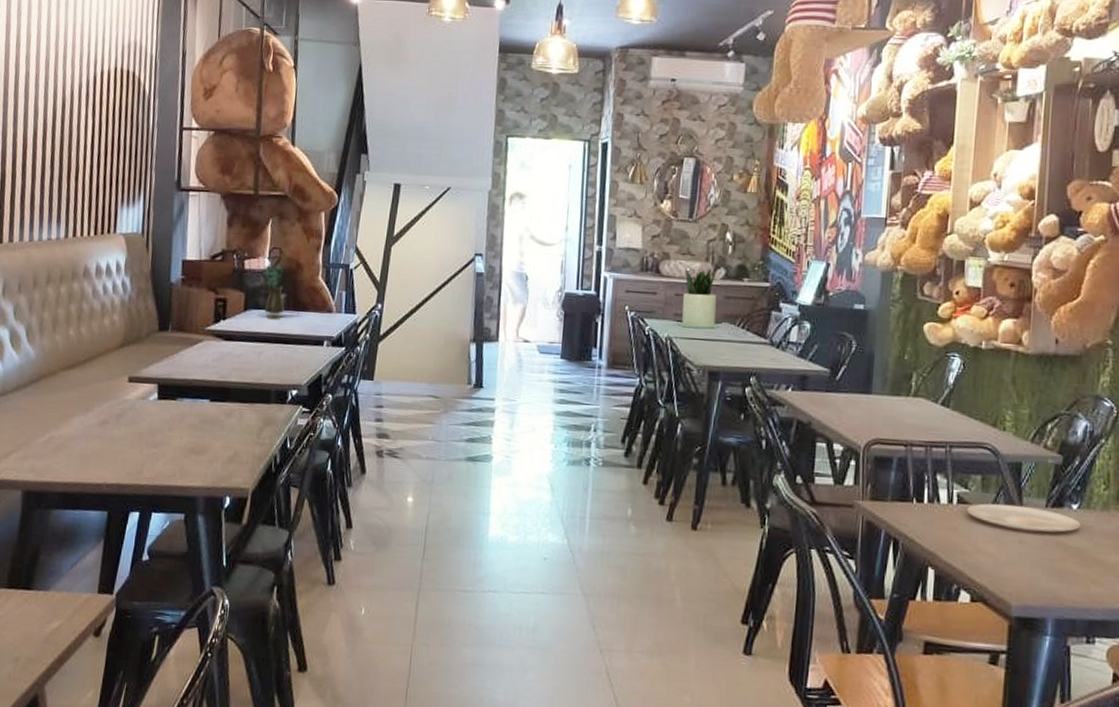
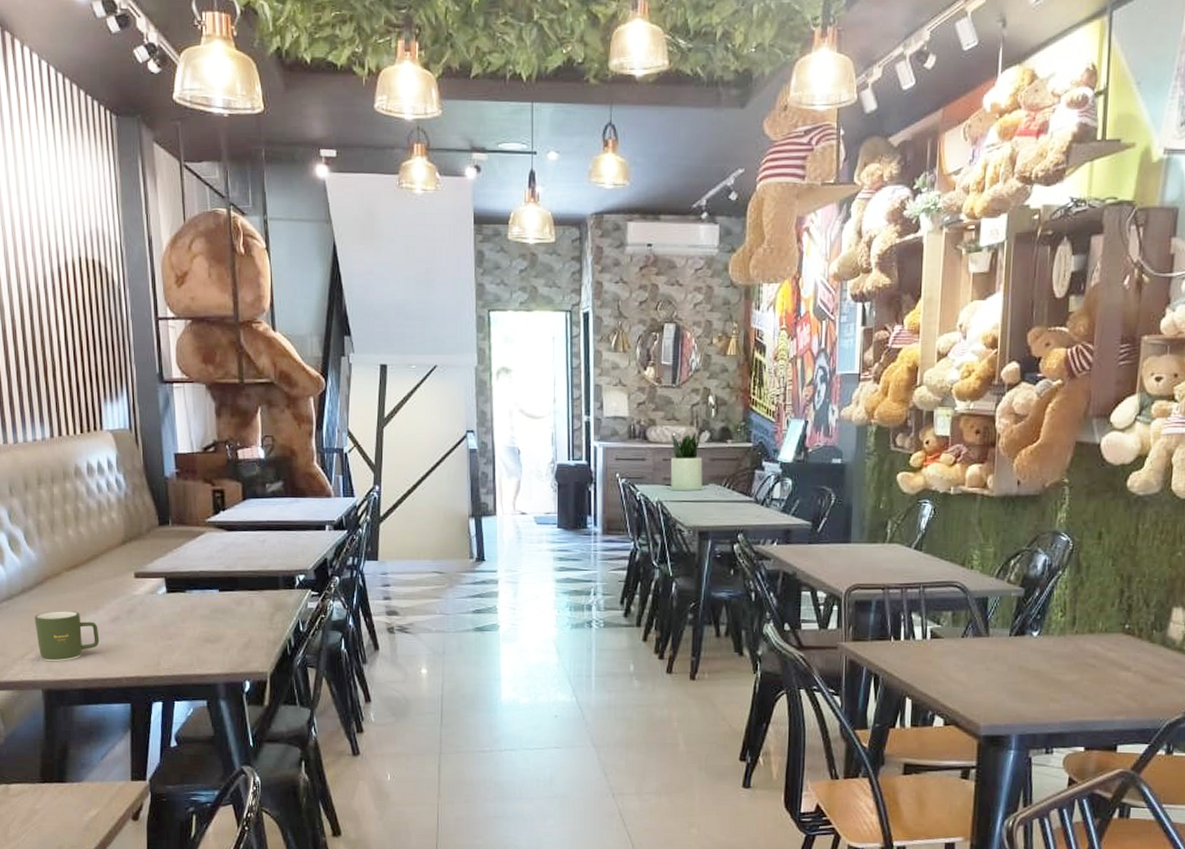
mug: none [24,410,86,463] -> present [34,611,100,662]
vase: present [262,262,285,321] -> none [257,451,283,509]
plate: present [967,503,1080,533] -> none [940,636,1040,659]

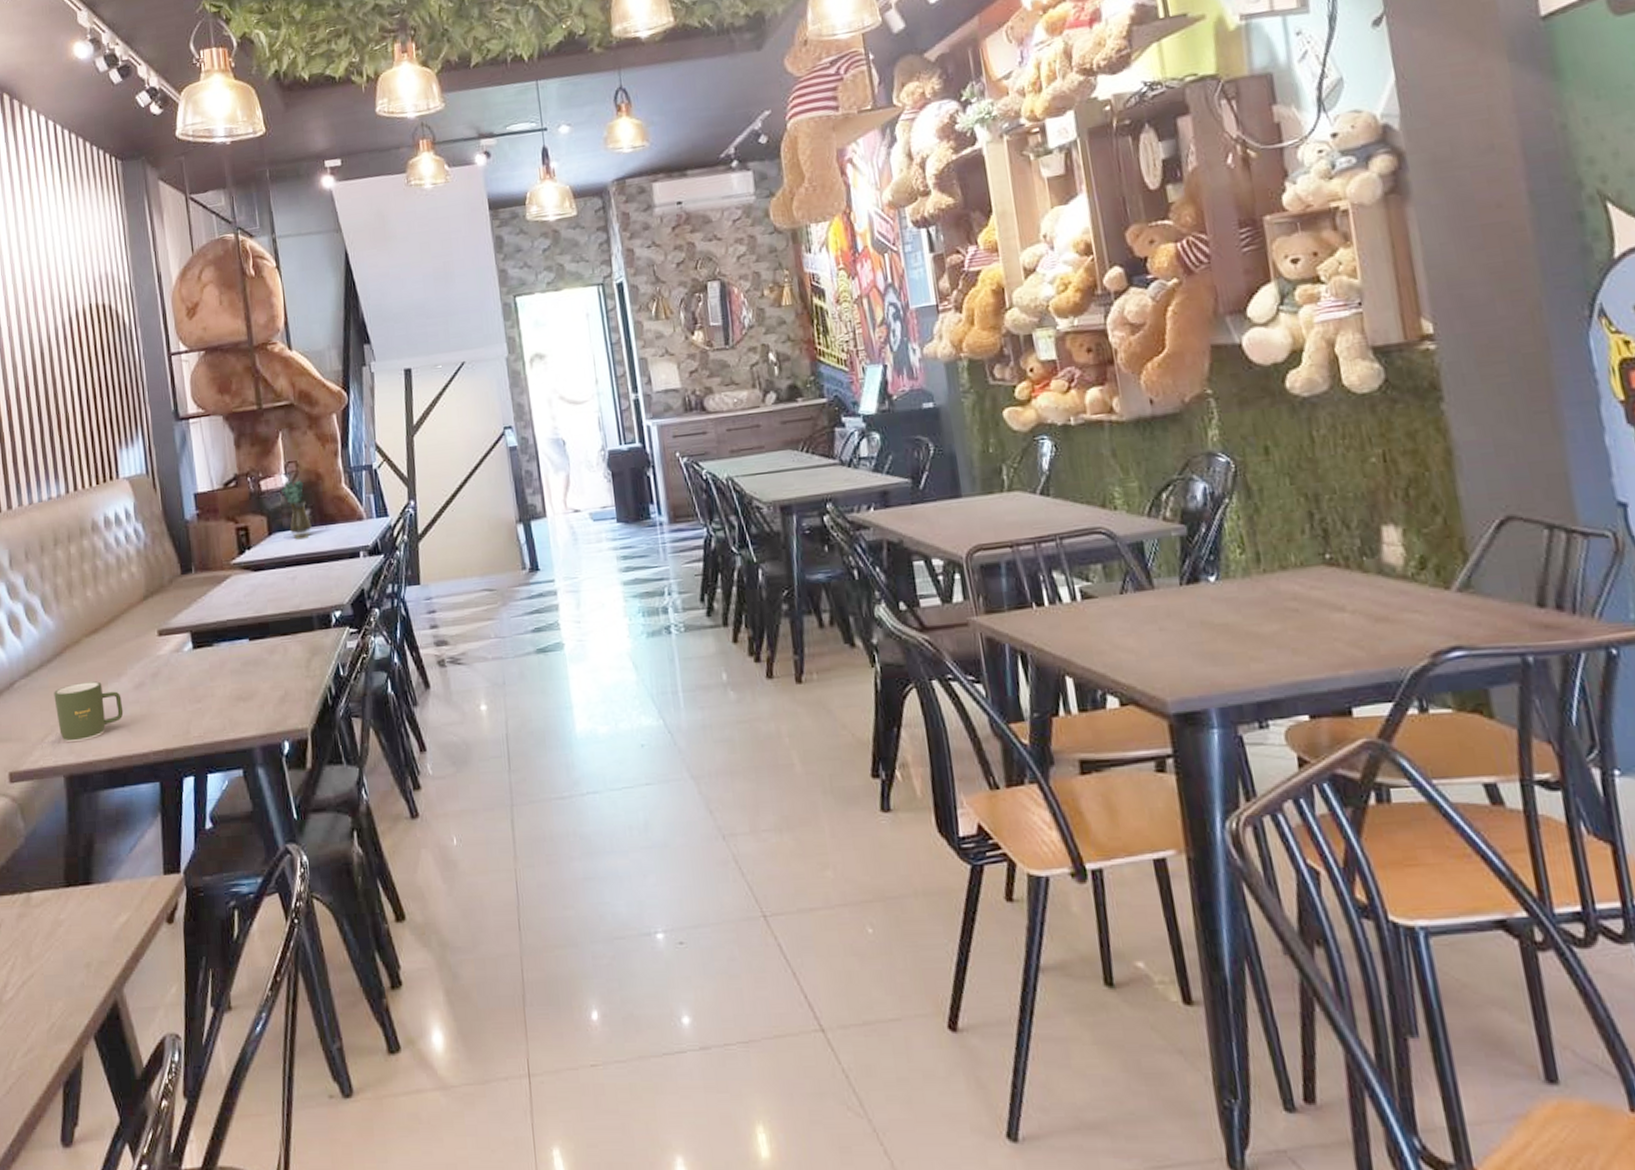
vase: none [257,451,283,509] -> present [281,479,312,541]
planter: present [667,433,705,492] -> none [732,395,780,464]

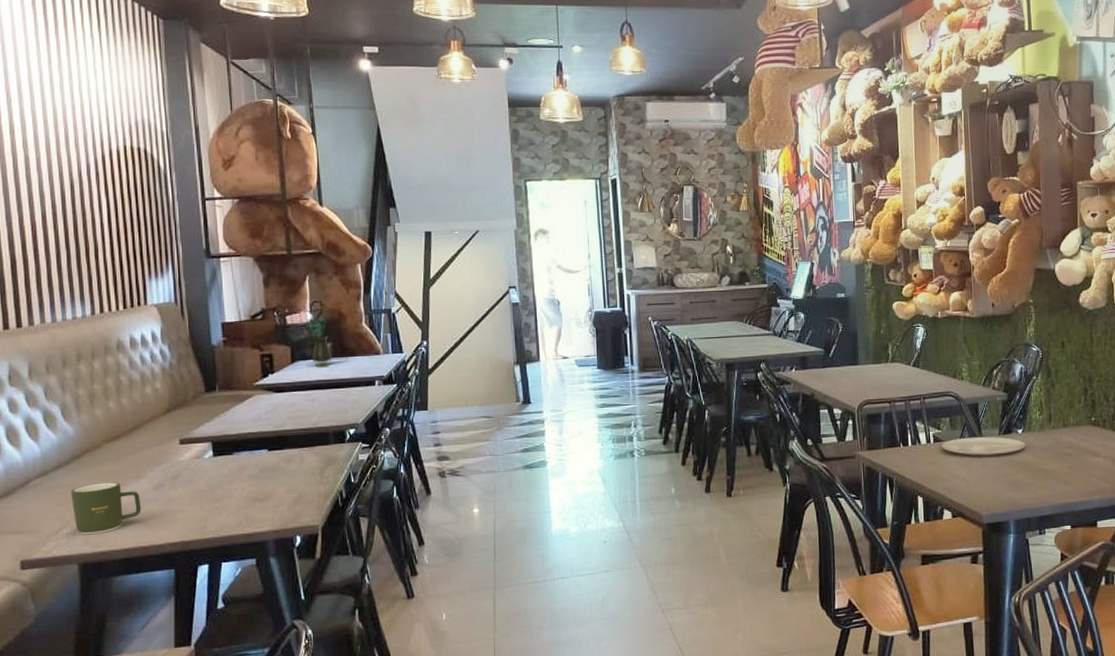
plate: none [1094,588,1223,617] -> present [942,436,1025,456]

